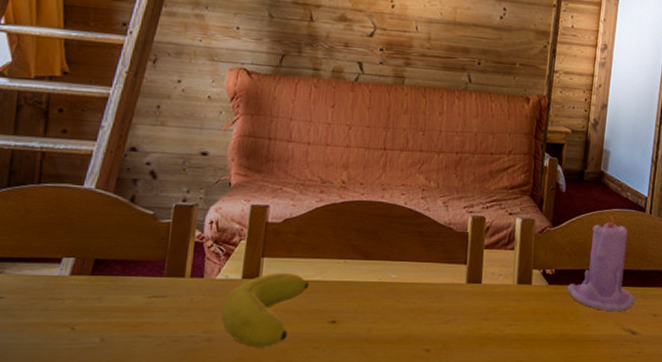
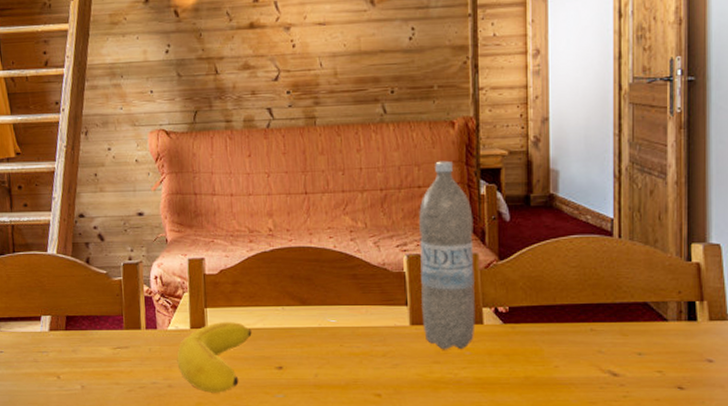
water bottle: none [478,131,535,308] -> present [419,160,475,350]
candle: present [566,215,635,312] -> none [525,243,612,352]

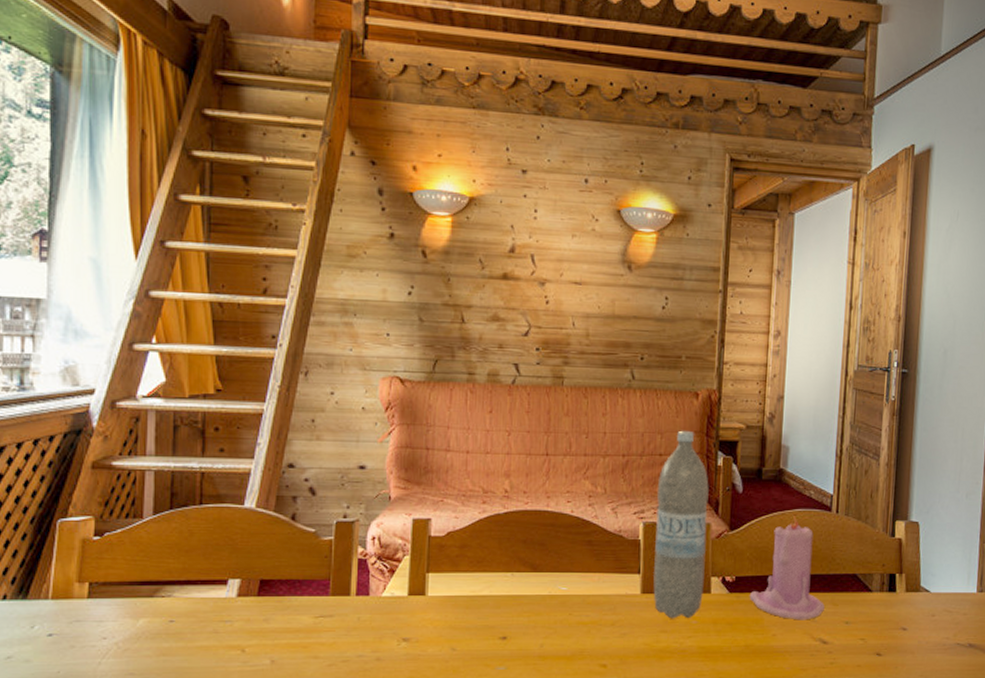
fruit: present [177,322,252,393] -> none [389,589,477,666]
candle: none [525,243,612,352] -> present [749,516,825,620]

